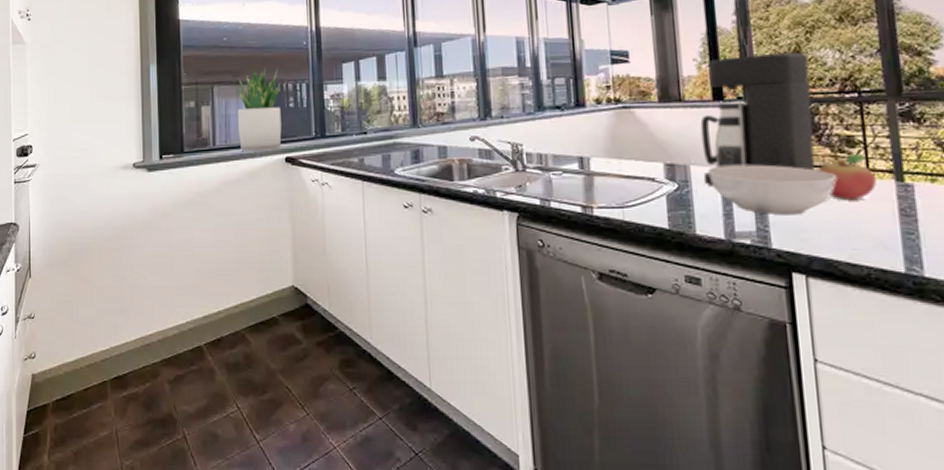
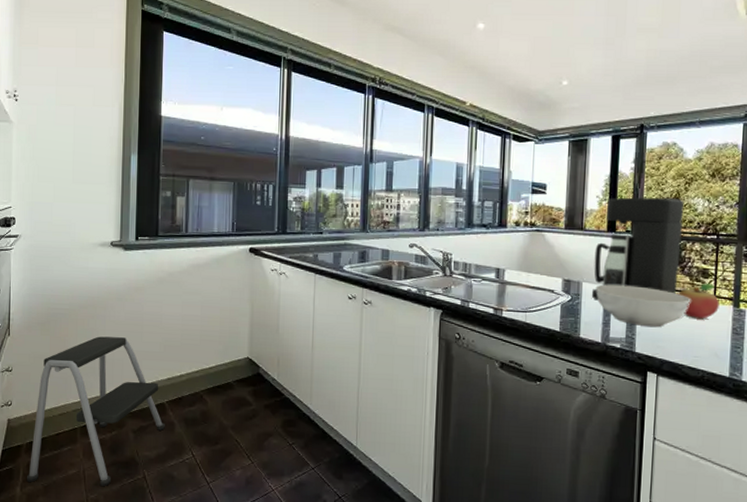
step stool: none [55,270,204,450] -> present [27,336,165,486]
planter: present [237,66,282,152] -> none [209,166,250,241]

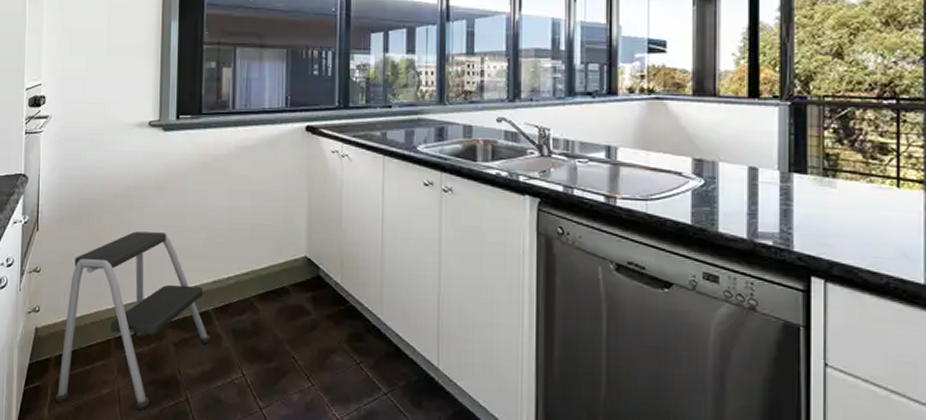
coffee maker: present [591,197,685,299] -> none [731,53,850,184]
bowl: present [595,284,691,328] -> none [736,164,866,219]
fruit: present [677,282,719,319] -> none [846,161,905,207]

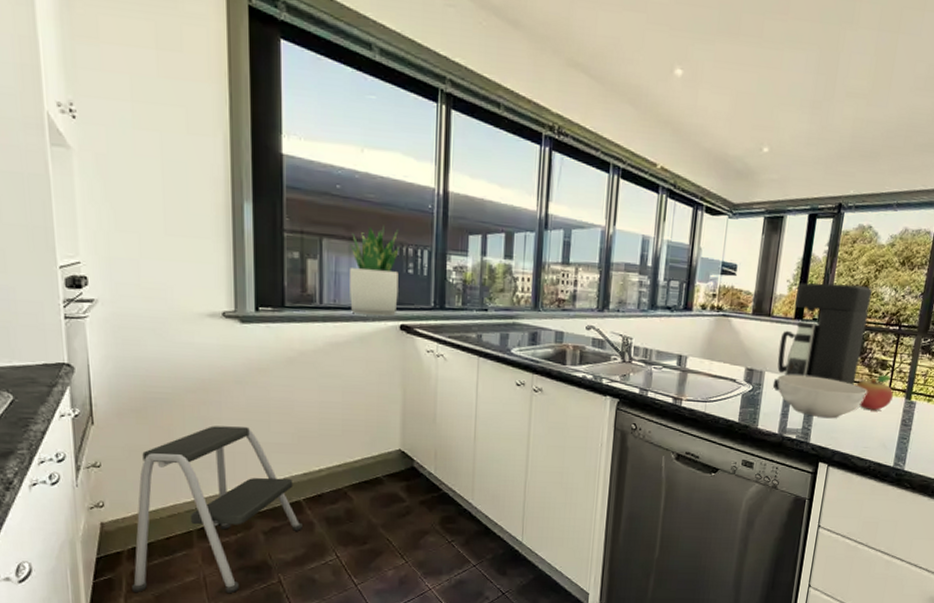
planter: none [259,31,305,118] -> present [350,225,399,317]
coffee maker: none [731,53,850,184] -> present [772,282,873,390]
bowl: none [736,164,866,219] -> present [777,374,868,419]
fruit: none [846,161,905,207] -> present [855,374,894,410]

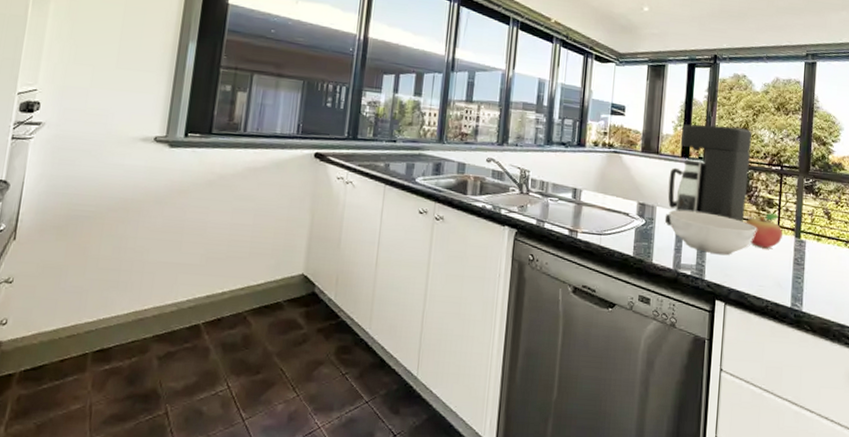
step stool: present [132,426,303,593] -> none [15,244,198,424]
planter: present [350,225,399,317] -> none [271,64,322,145]

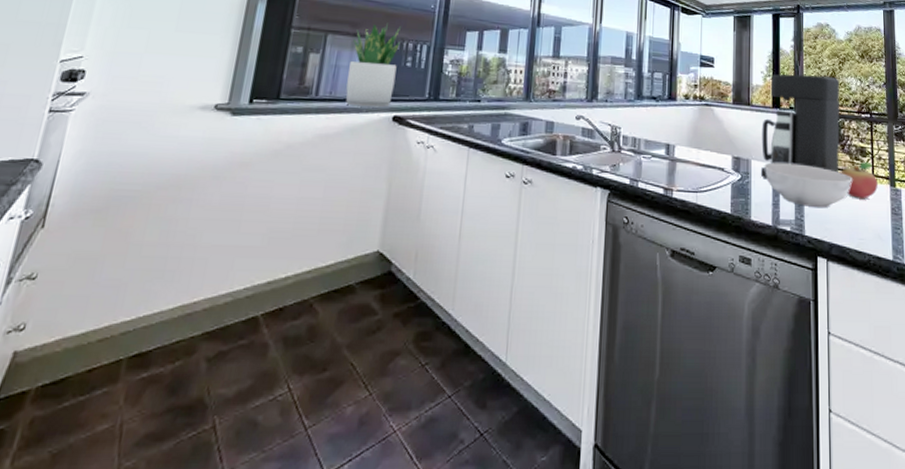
planter: none [271,64,322,145] -> present [346,22,402,108]

